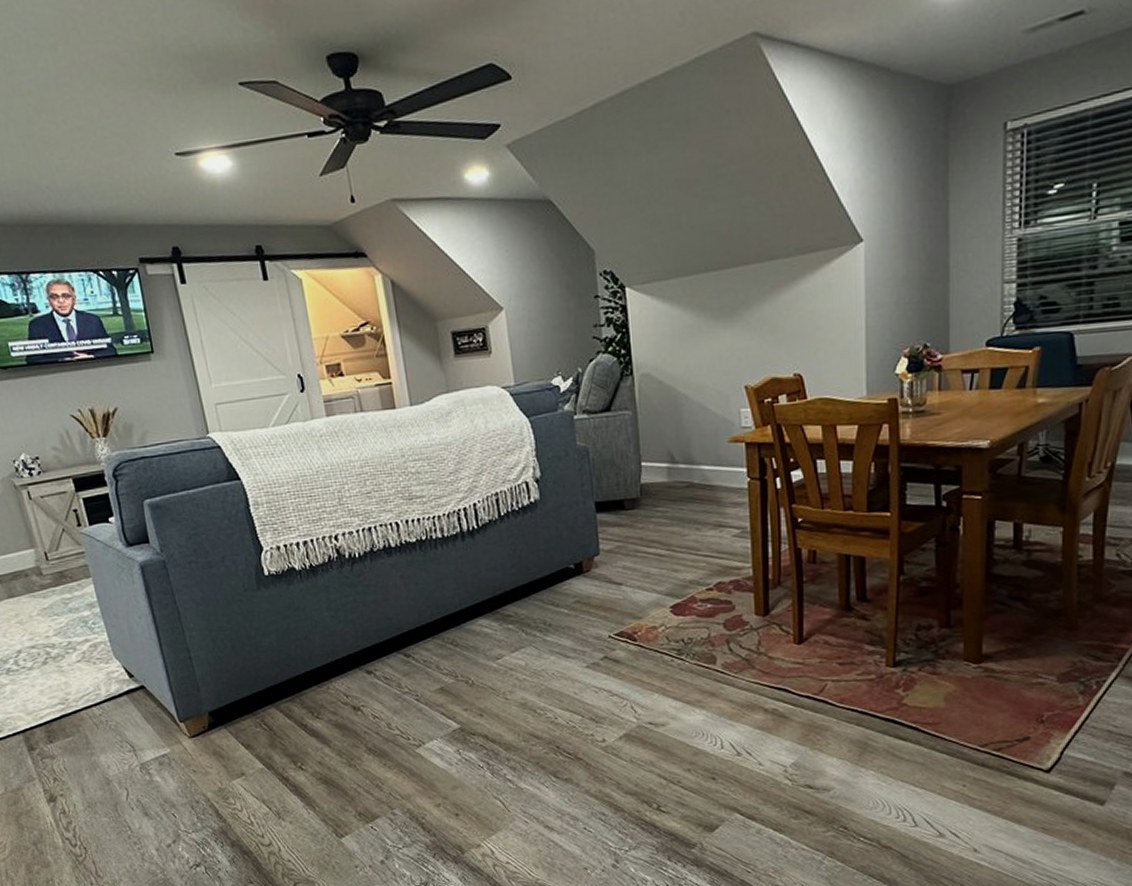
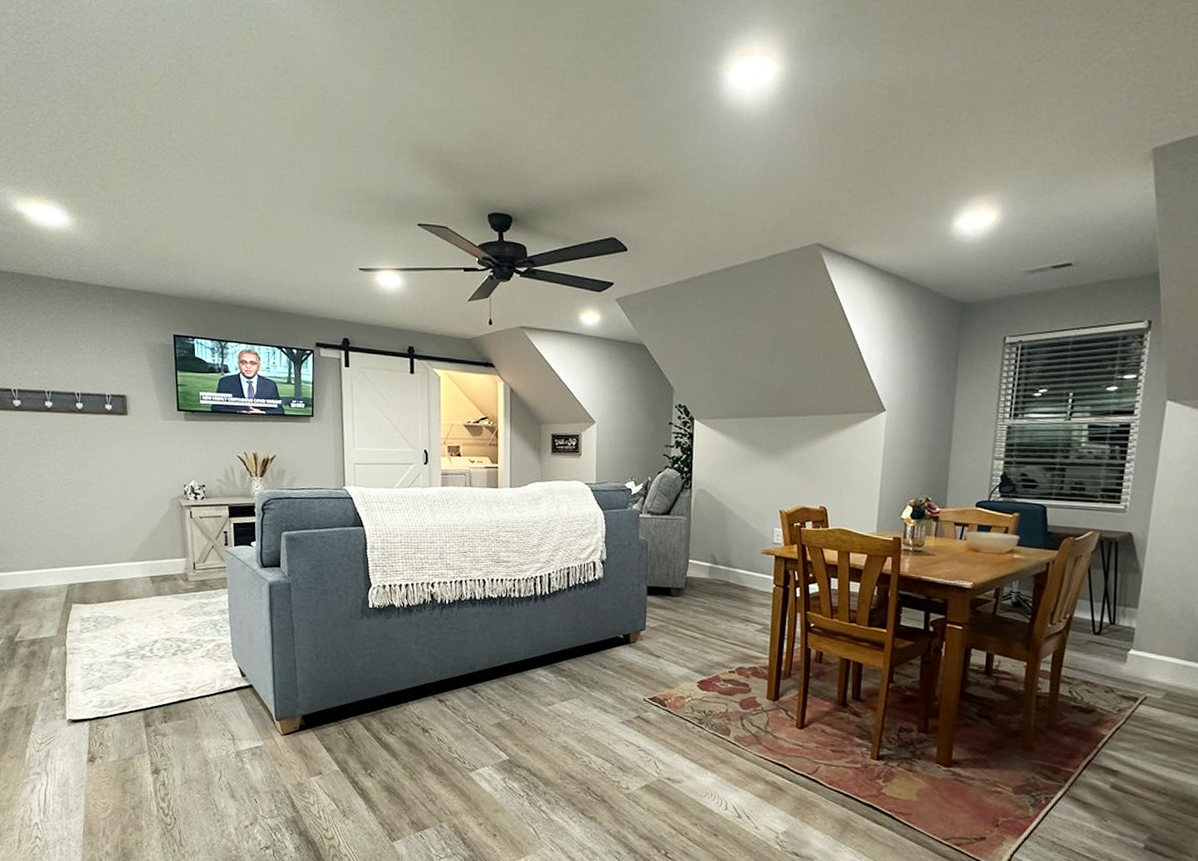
bowl: none [975,373,1044,403] -> present [964,531,1021,554]

